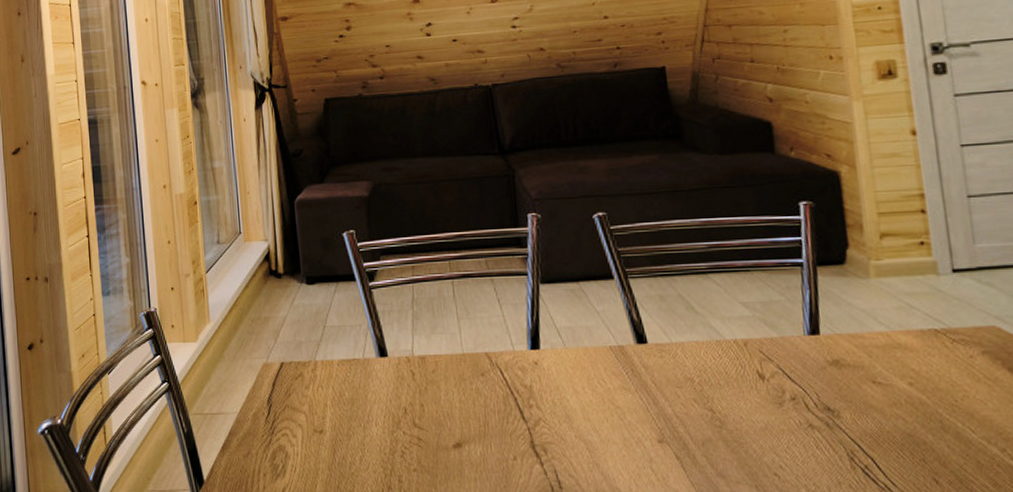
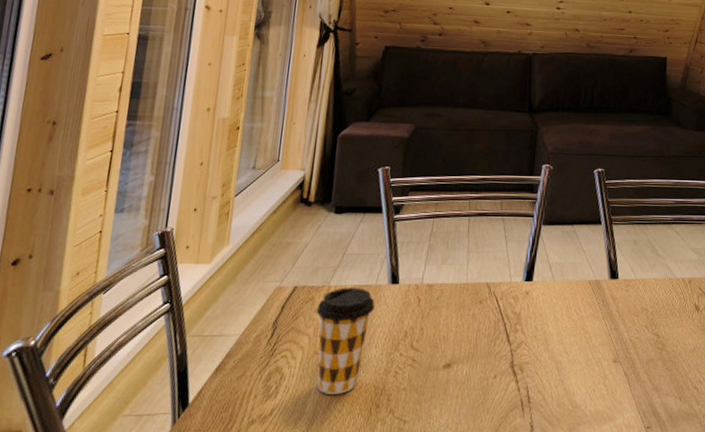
coffee cup: none [307,362,367,474] -> present [316,287,375,394]

